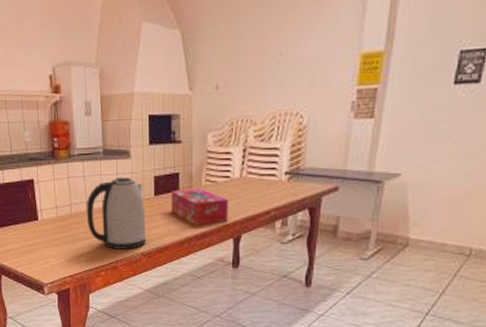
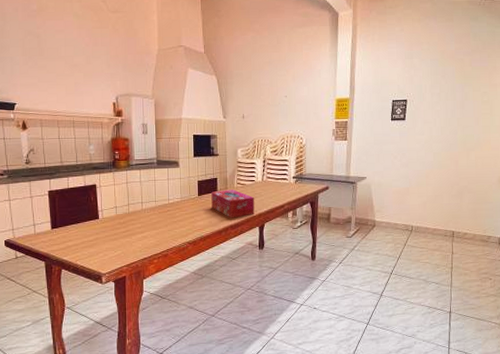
kettle: present [86,177,147,250] -> none [141,181,192,240]

